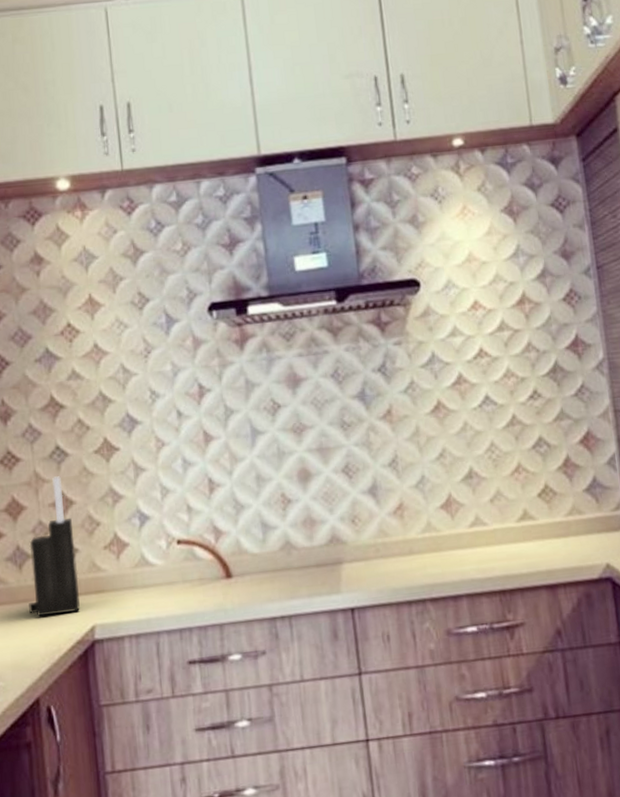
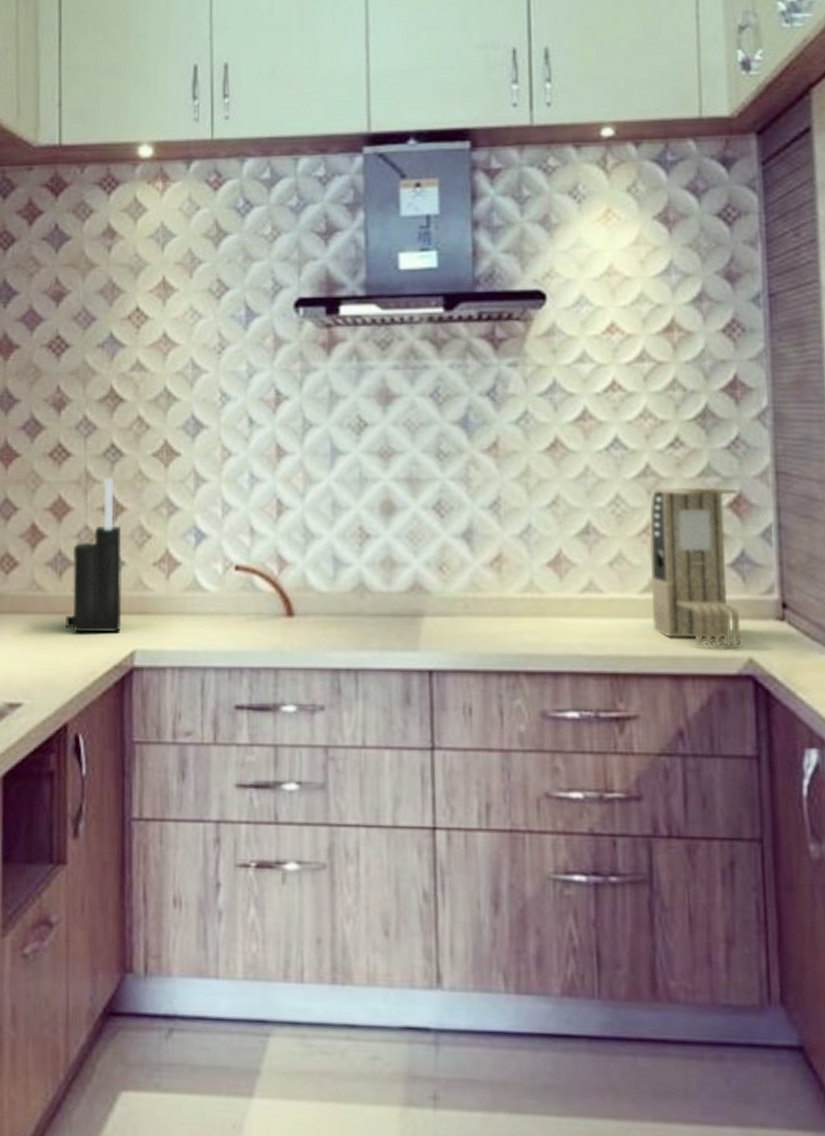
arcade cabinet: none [519,427,599,559] -> present [649,487,740,647]

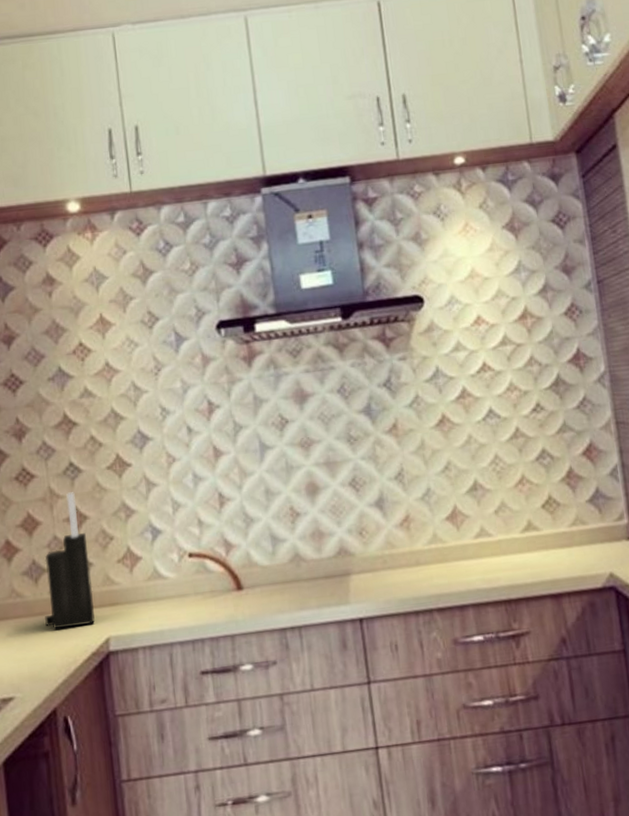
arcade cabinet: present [649,487,740,647] -> none [522,439,602,569]

